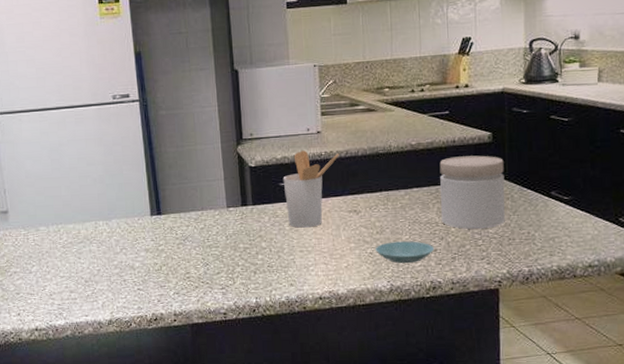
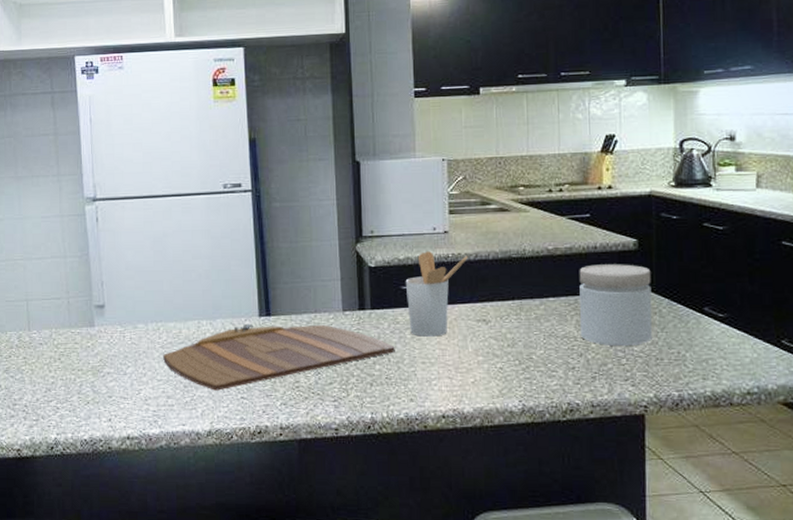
cutting board: none [63,220,276,284] -> present [162,324,395,391]
saucer: present [376,241,435,264] -> none [506,356,573,382]

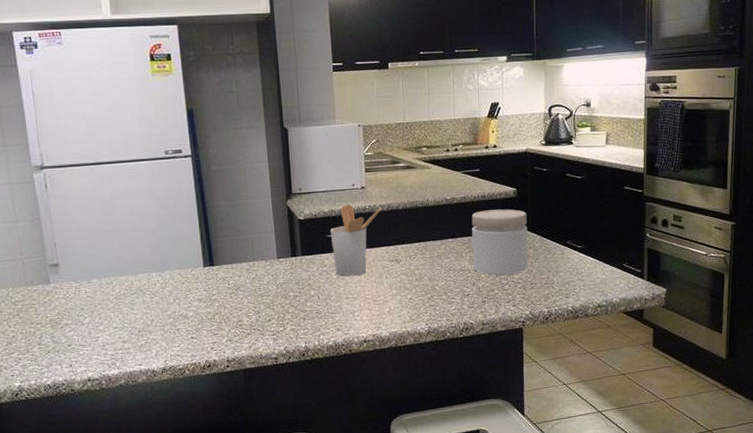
cutting board: present [162,324,395,391] -> none [116,270,323,333]

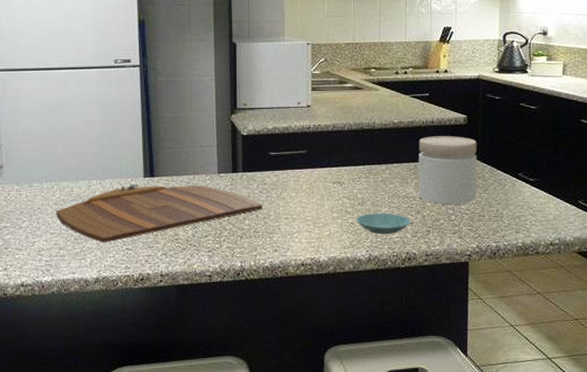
cutting board: none [116,270,323,333] -> present [55,184,263,243]
utensil holder: present [330,204,382,277] -> none [273,123,327,196]
saucer: none [415,287,467,308] -> present [357,213,411,235]

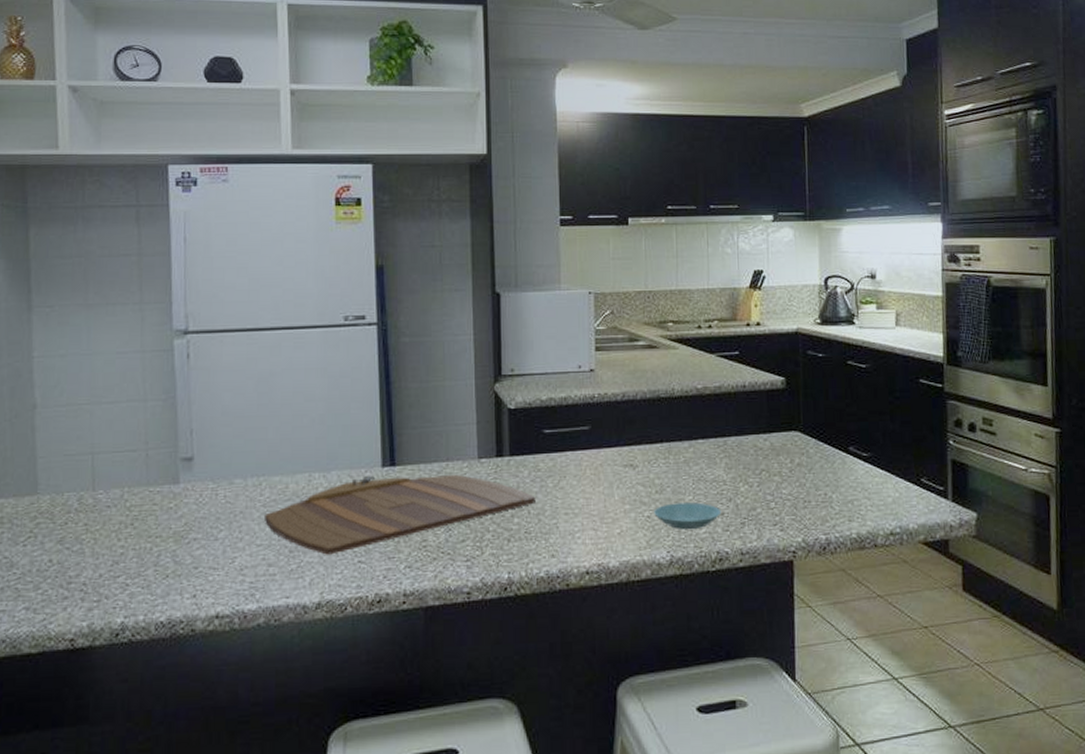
jar: present [418,136,477,204] -> none [728,403,800,489]

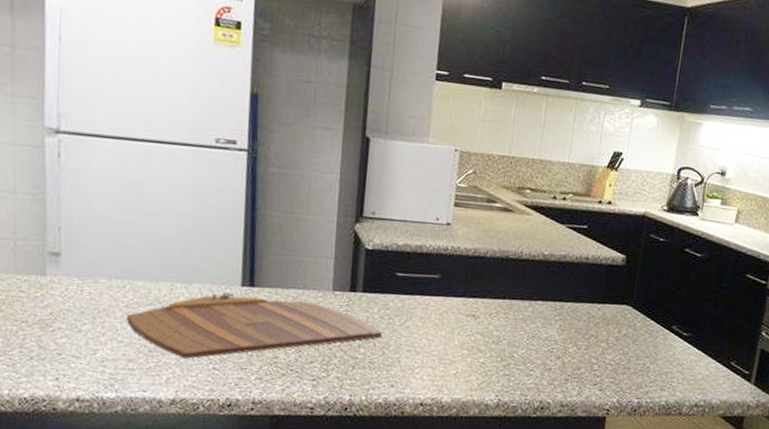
saucer: present [654,502,722,530] -> none [488,354,550,380]

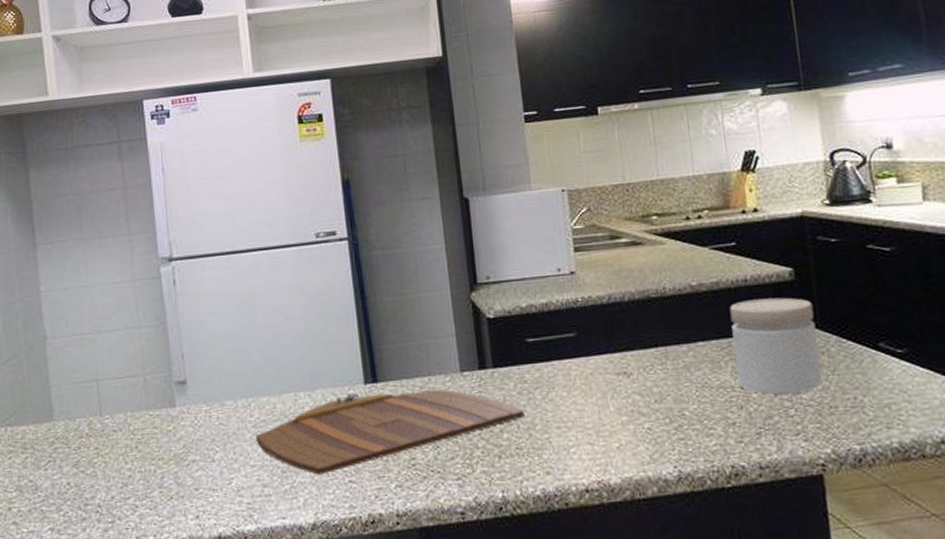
jar: none [560,274,633,354] -> present [729,297,822,395]

